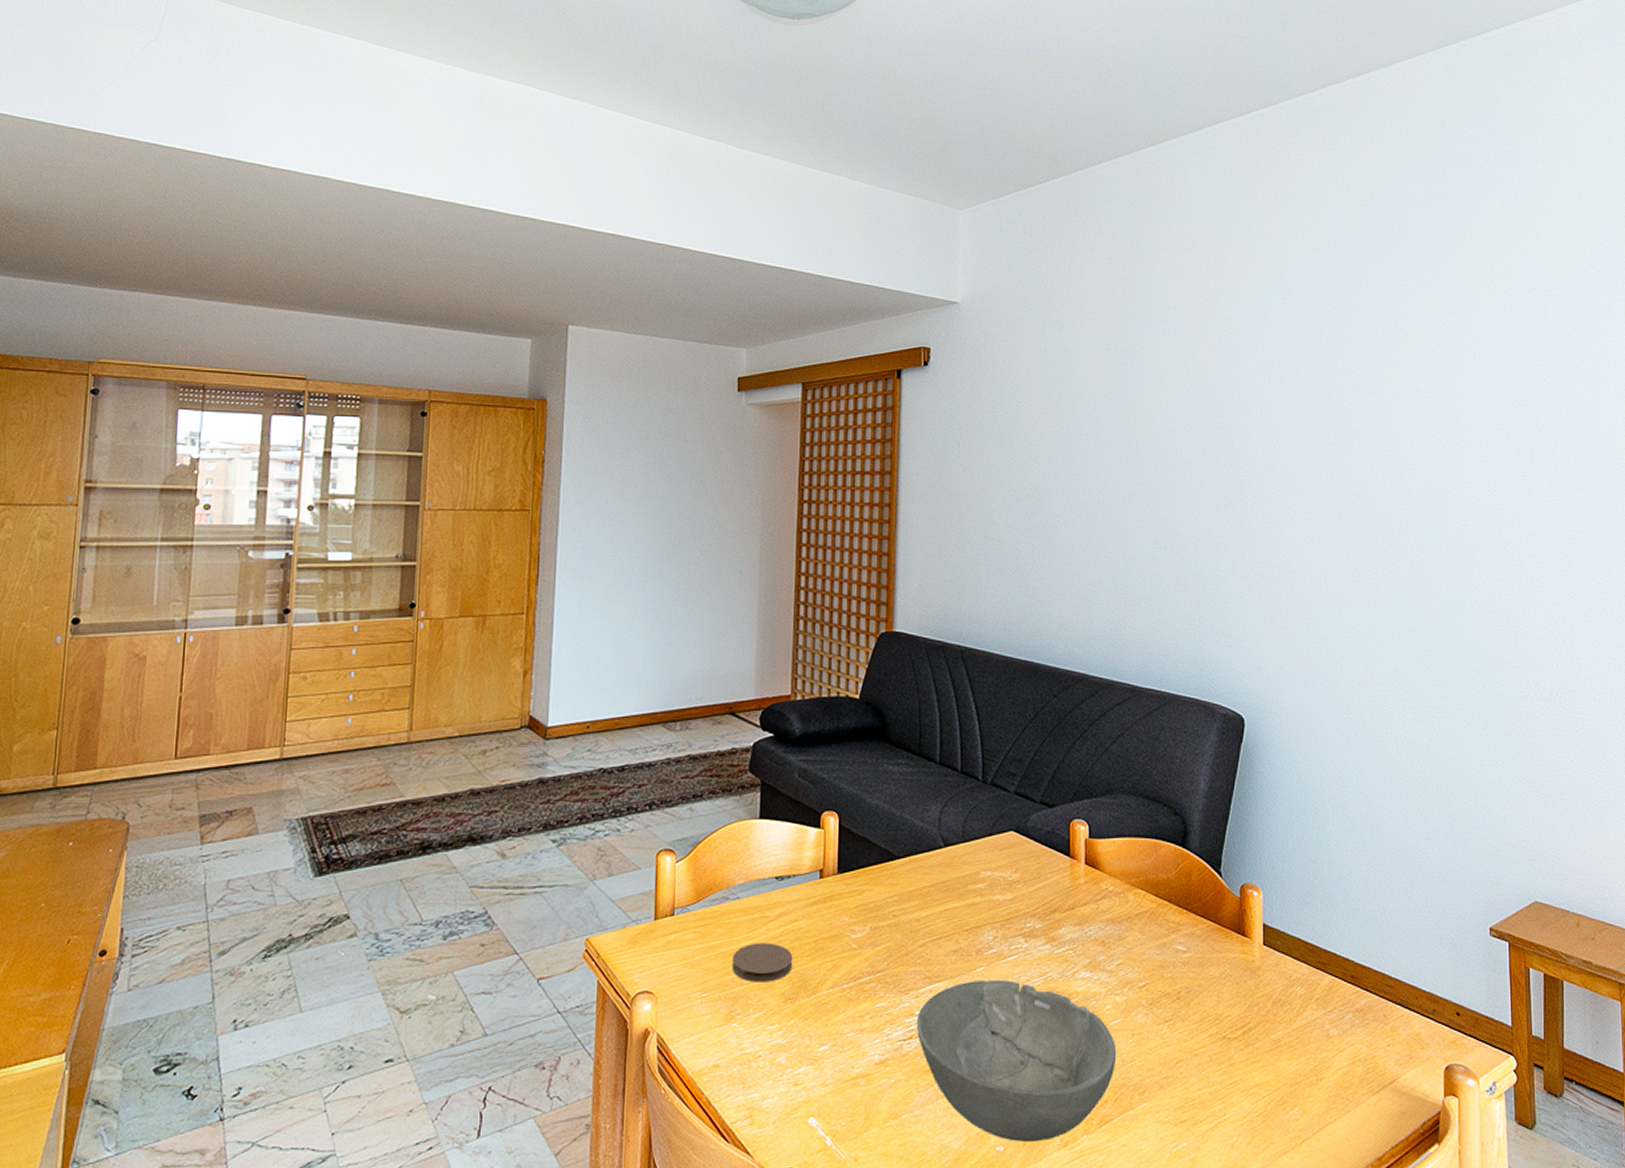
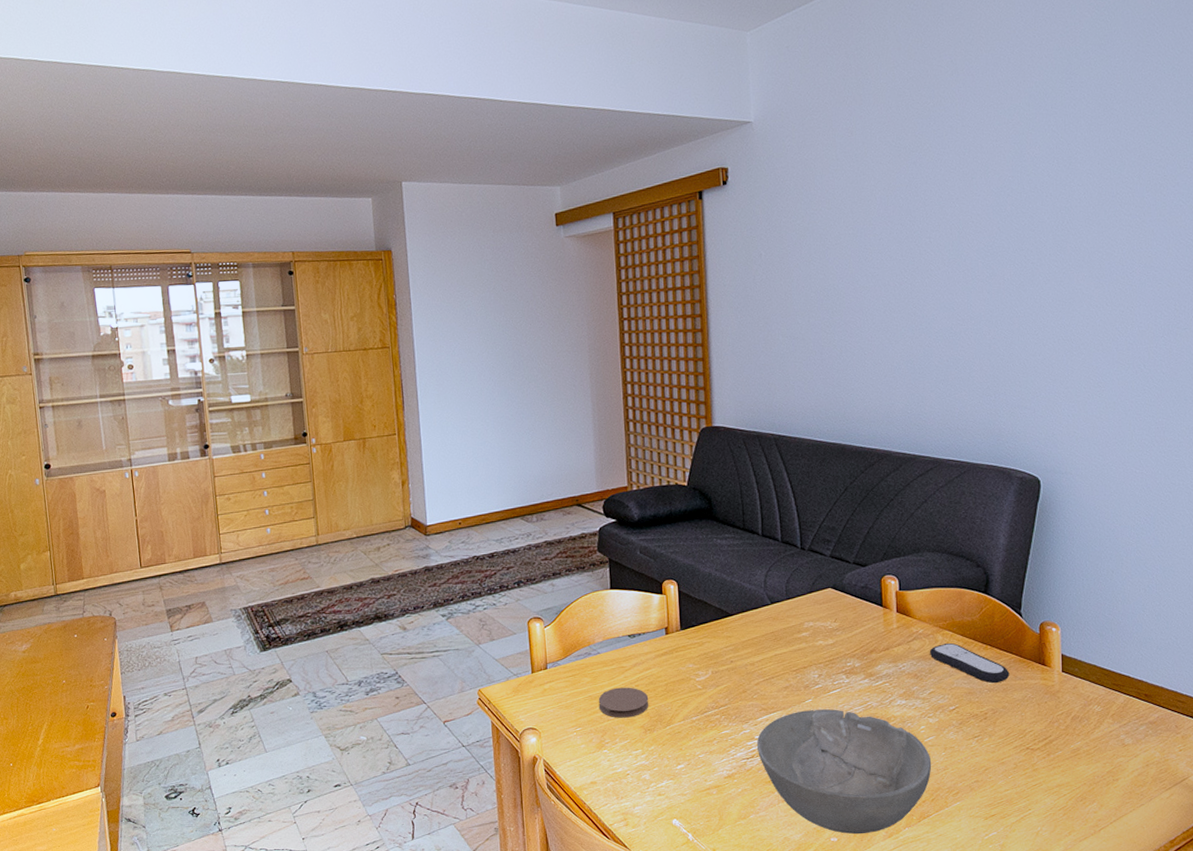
remote control: none [1119,904,1207,955] -> present [929,642,1010,683]

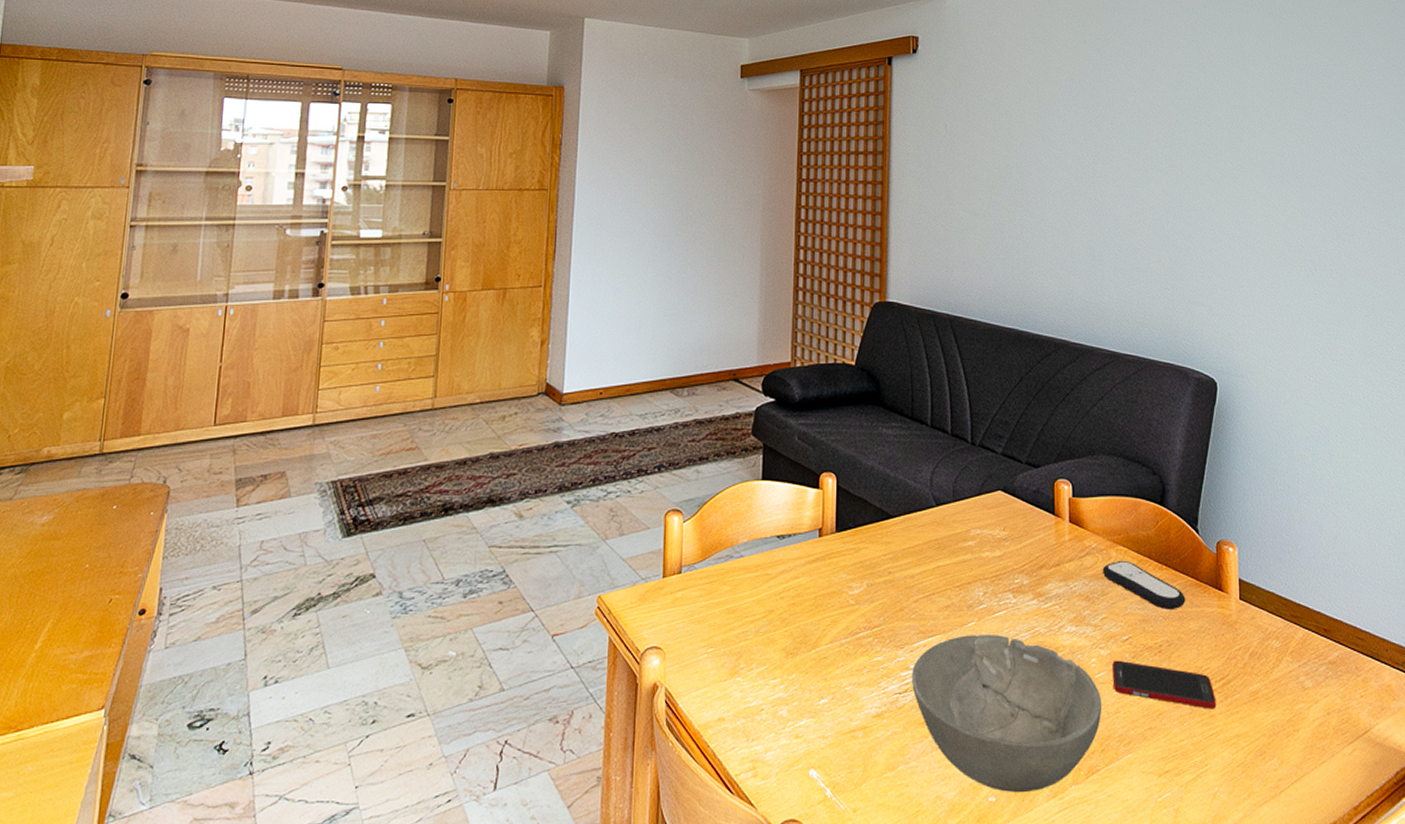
coaster: present [598,687,649,718] -> none [736,599,794,638]
cell phone: none [940,726,1039,764] -> present [1112,660,1217,709]

